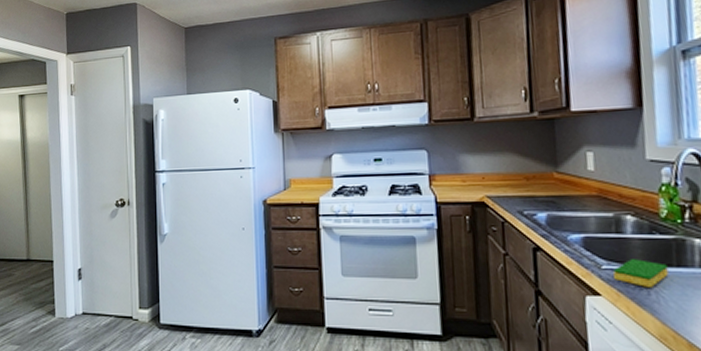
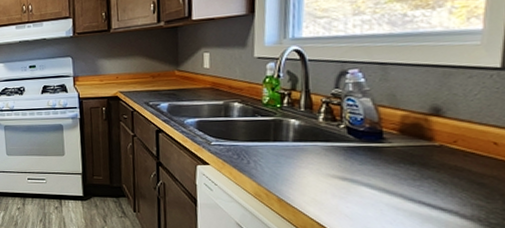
dish sponge: present [613,259,669,287] -> none [220,136,266,158]

